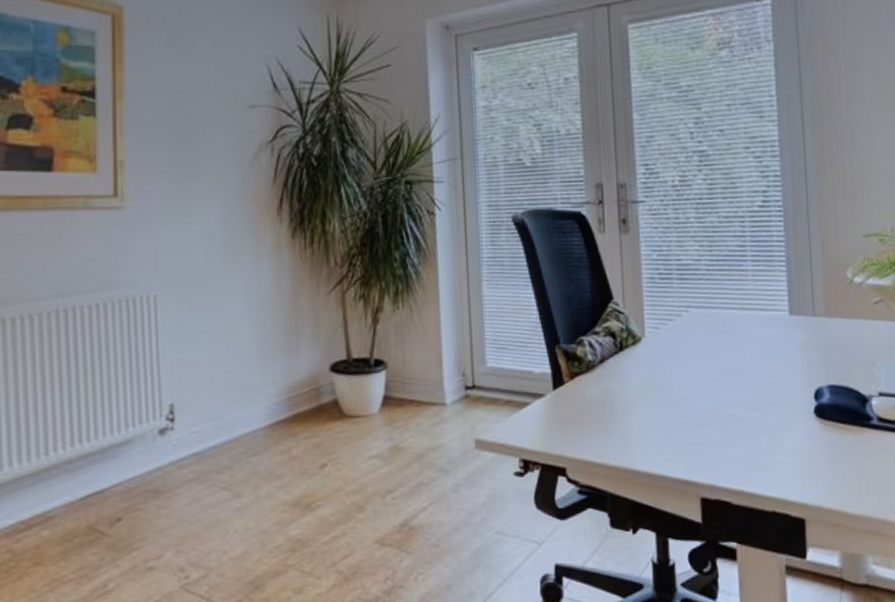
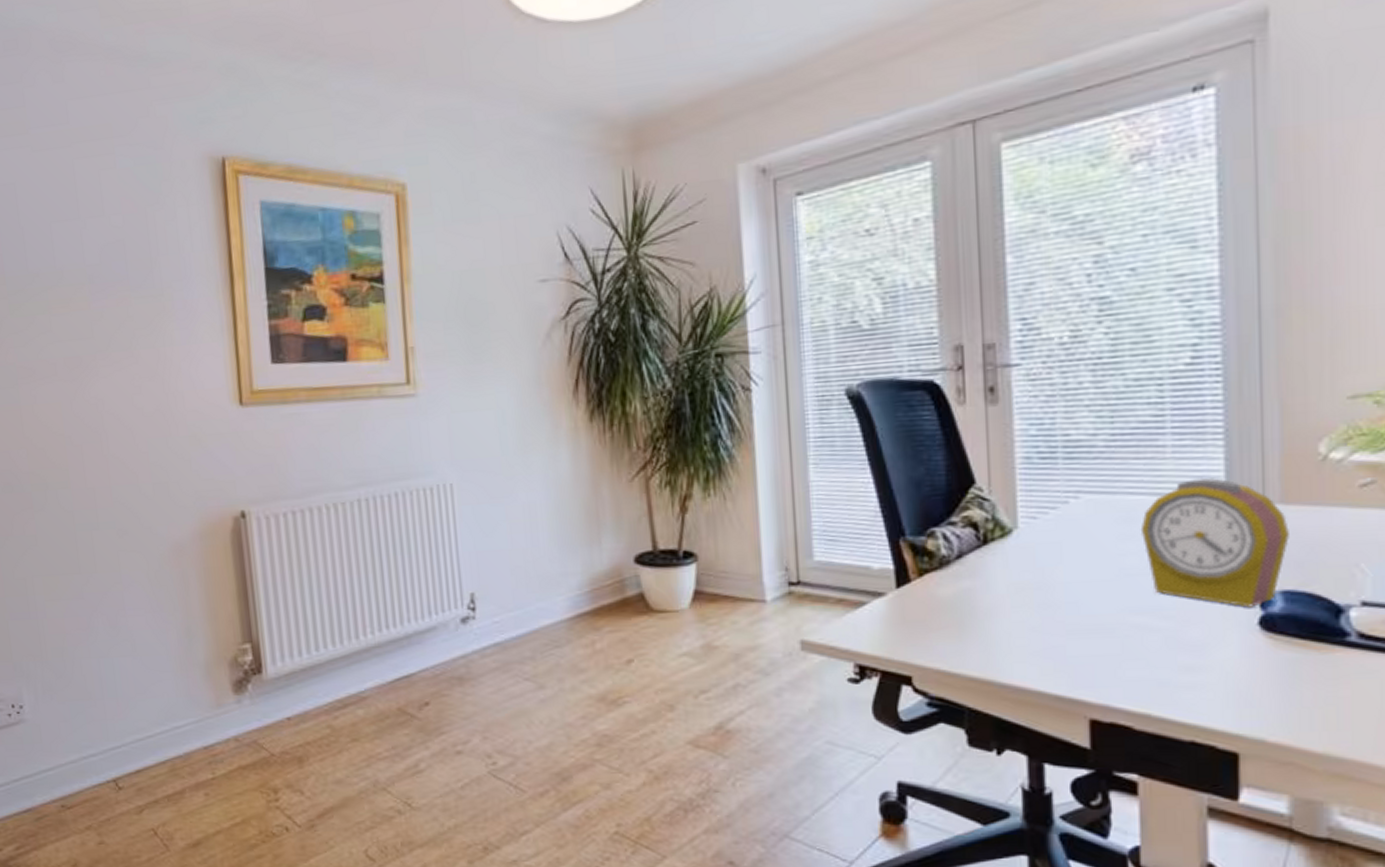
alarm clock: none [732,295,831,399] -> present [1140,477,1289,608]

